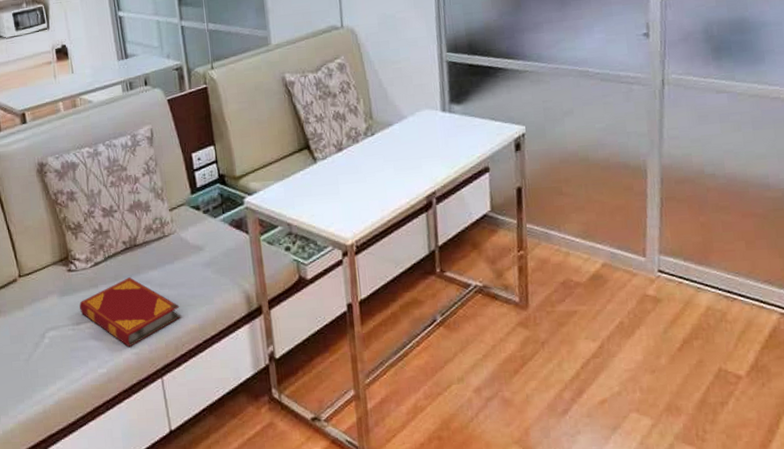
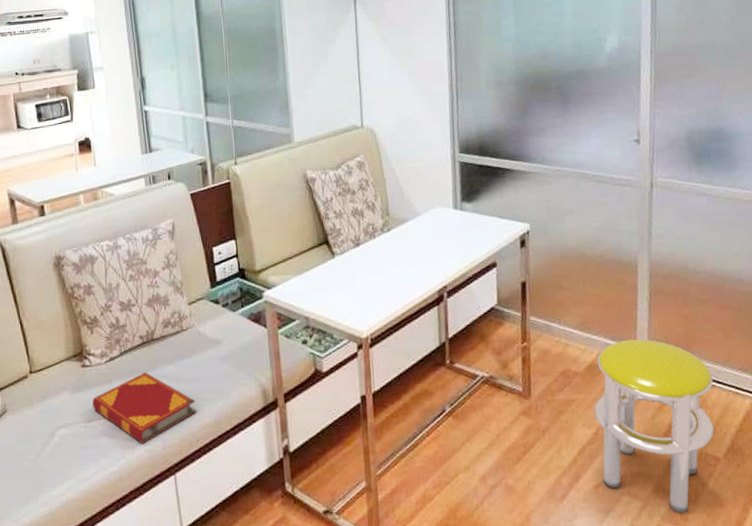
stool: none [598,248,735,433] -> present [593,339,714,513]

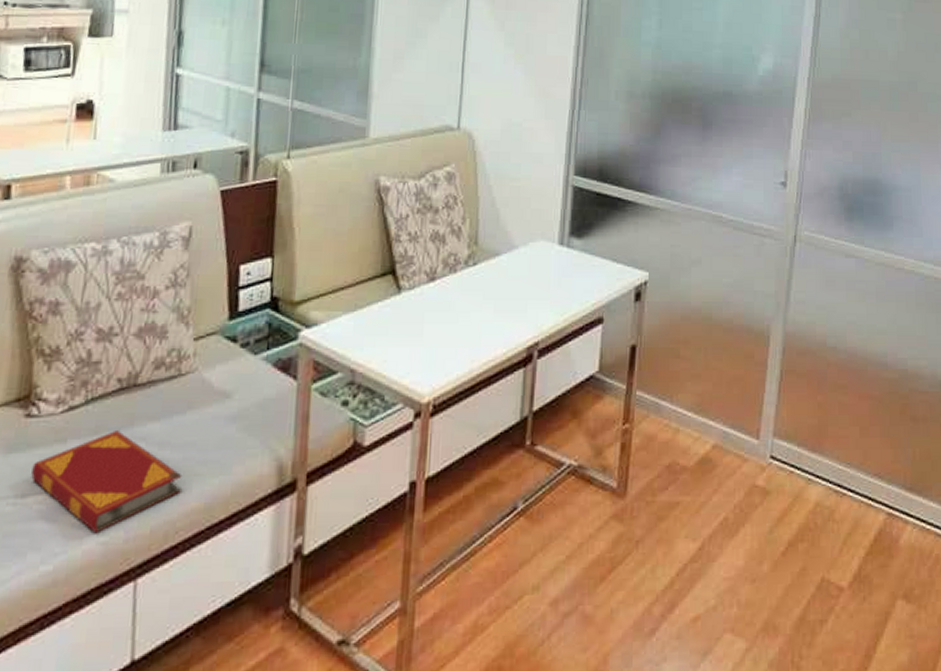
stool: present [593,339,714,513] -> none [701,428,844,659]

